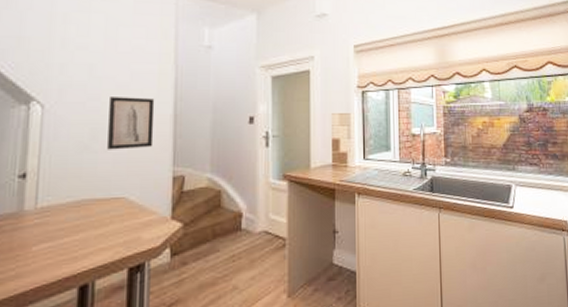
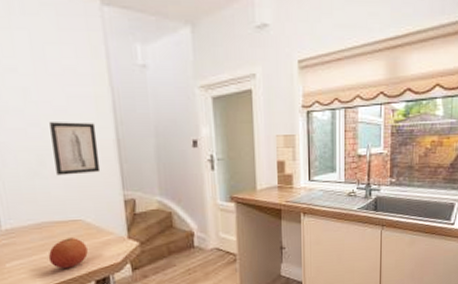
fruit: none [81,217,126,253] -> present [48,238,88,268]

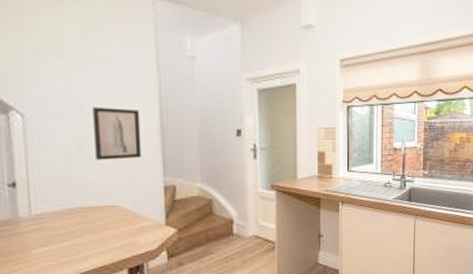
fruit: present [48,238,88,268] -> none [79,224,122,256]

